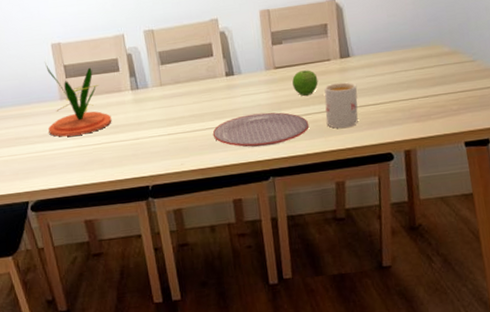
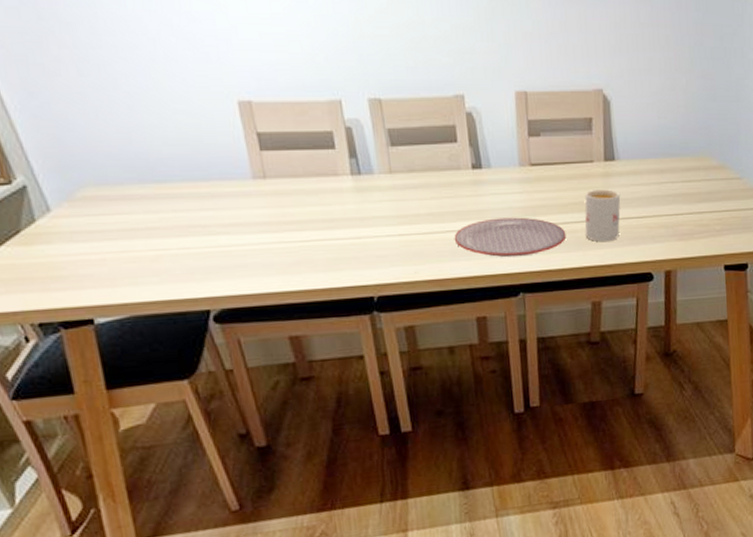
plant: present [45,62,112,137] -> none [229,125,325,229]
fruit: present [292,70,318,96] -> none [550,171,579,201]

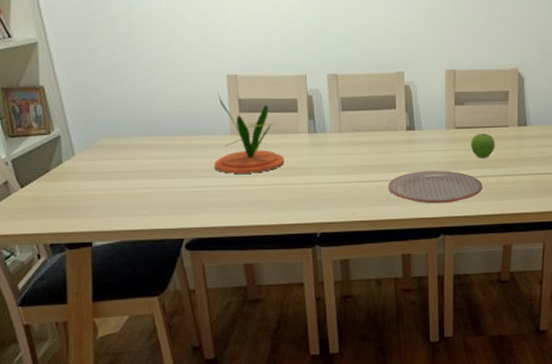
plant: none [229,125,325,229] -> present [214,93,285,174]
fruit: none [550,171,579,201] -> present [471,133,495,158]
mug: present [585,189,621,242] -> none [499,149,531,194]

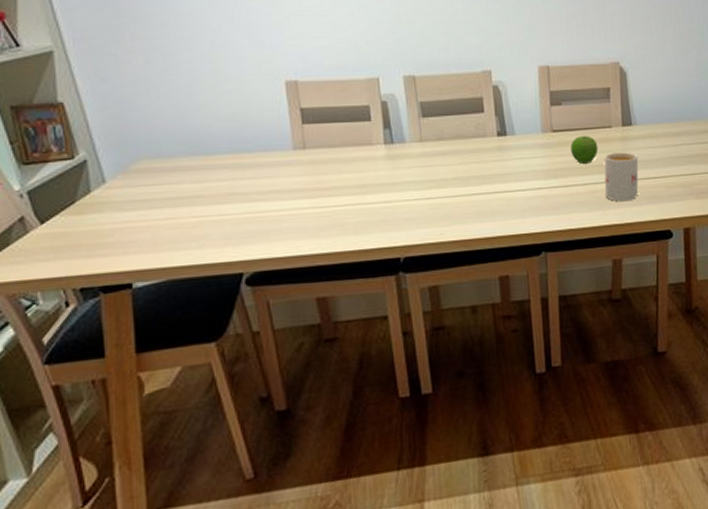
plant: present [214,93,285,174] -> none [275,102,358,195]
plate: present [388,170,483,204] -> none [479,179,587,218]
mug: none [499,149,531,194] -> present [604,152,639,202]

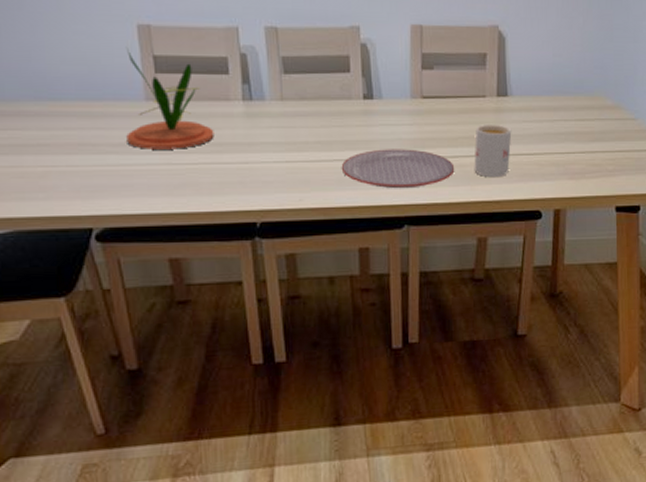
plant: none [275,102,358,195] -> present [126,48,214,149]
plate: none [479,179,587,218] -> present [341,149,455,189]
fruit: present [571,136,598,164] -> none [441,105,470,134]

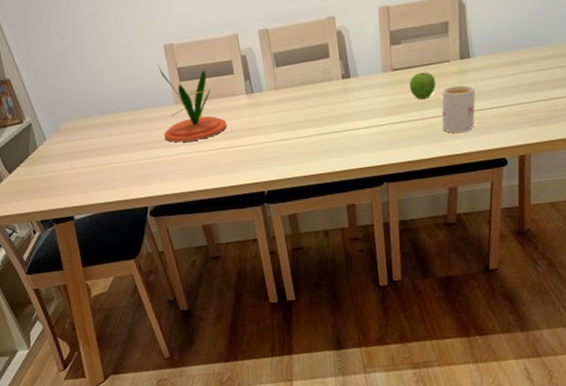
plate: present [341,149,455,189] -> none [327,116,425,153]
fruit: none [441,105,470,134] -> present [410,72,436,100]

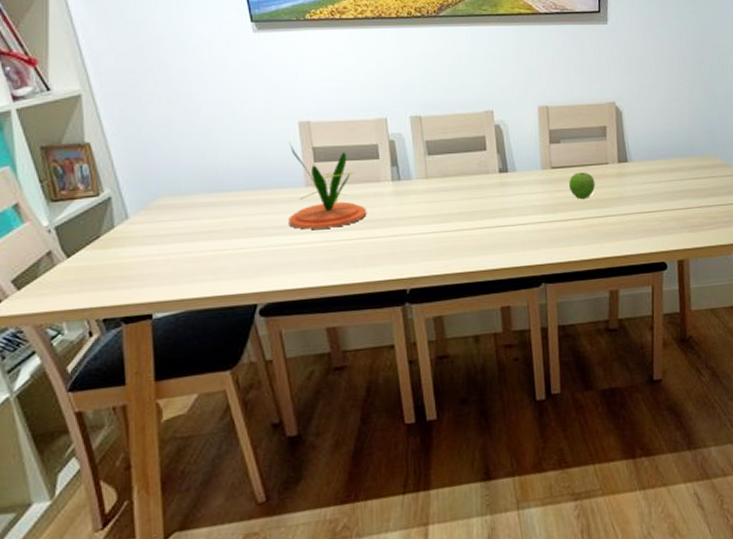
mug: present [441,84,476,133] -> none [601,187,634,235]

